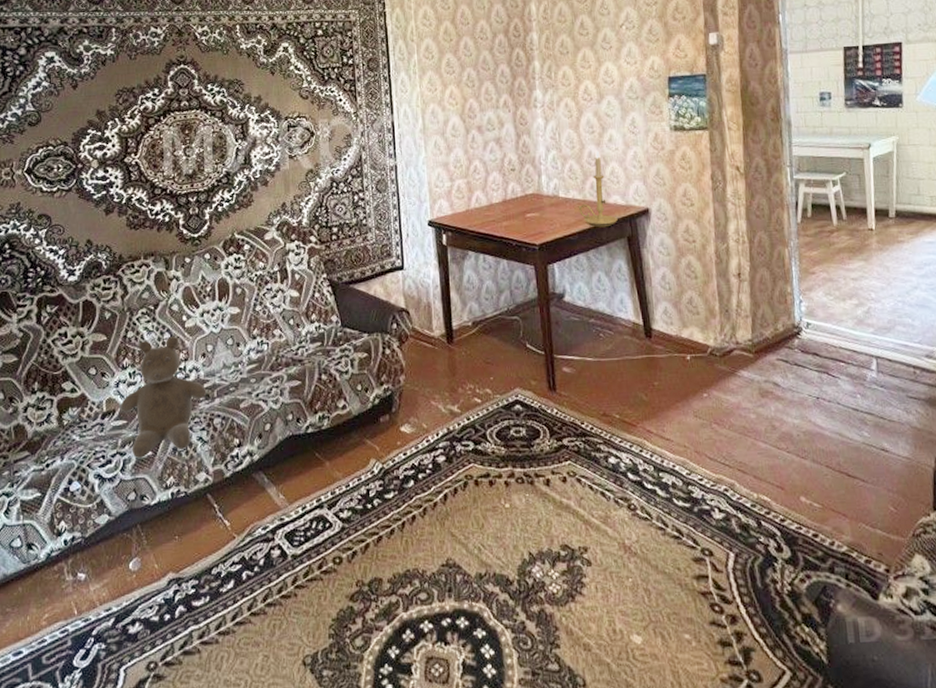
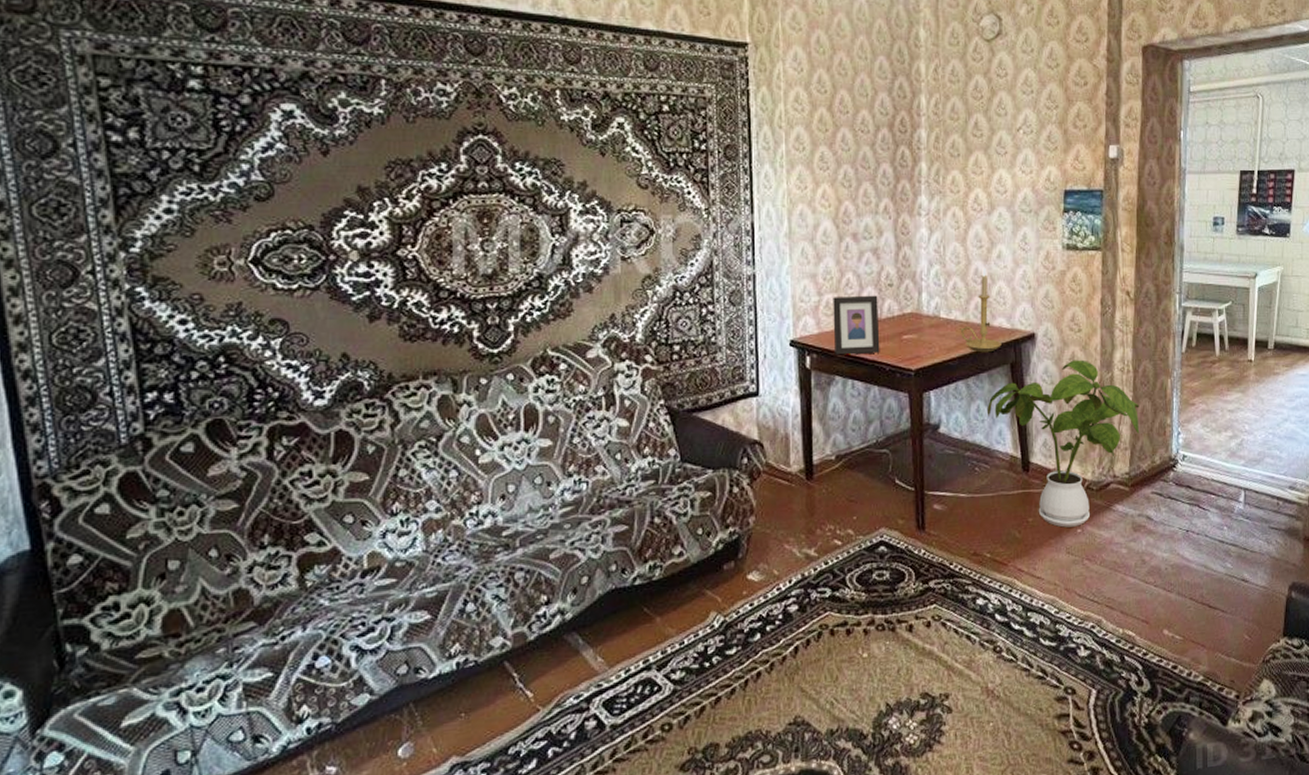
teddy bear: present [120,336,207,459] -> none [387,474,506,625]
picture frame: none [463,179,507,233] -> present [833,295,880,355]
house plant: none [607,232,760,392] -> present [986,359,1140,528]

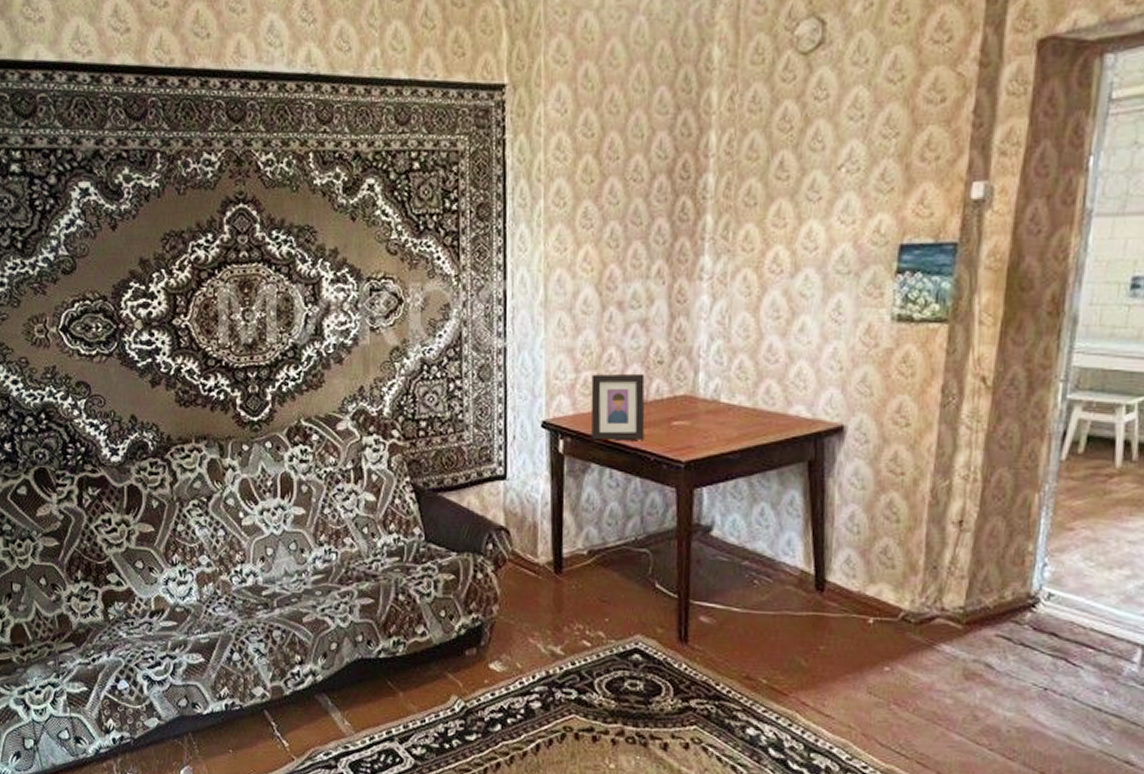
candle holder: present [960,268,1002,353] -> none [744,344,798,447]
house plant: present [986,359,1140,528] -> none [773,461,988,664]

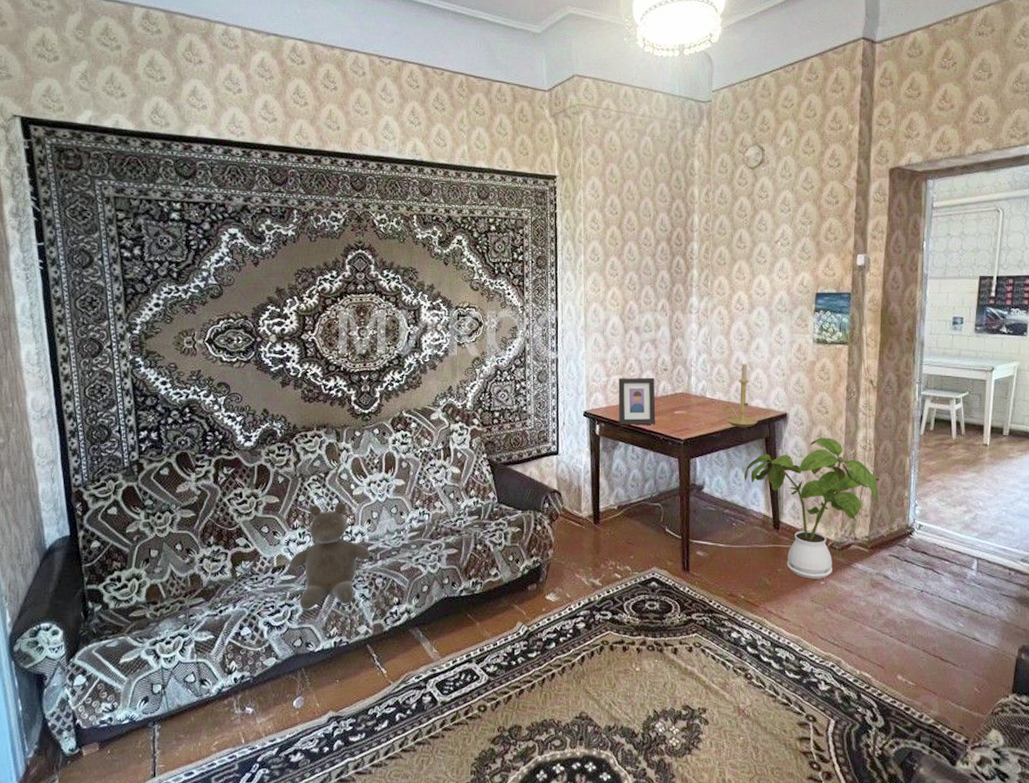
teddy bear: none [169,534,265,665] -> present [289,502,370,610]
candle holder: none [744,344,798,447] -> present [722,358,758,428]
house plant: none [773,461,988,664] -> present [744,437,880,579]

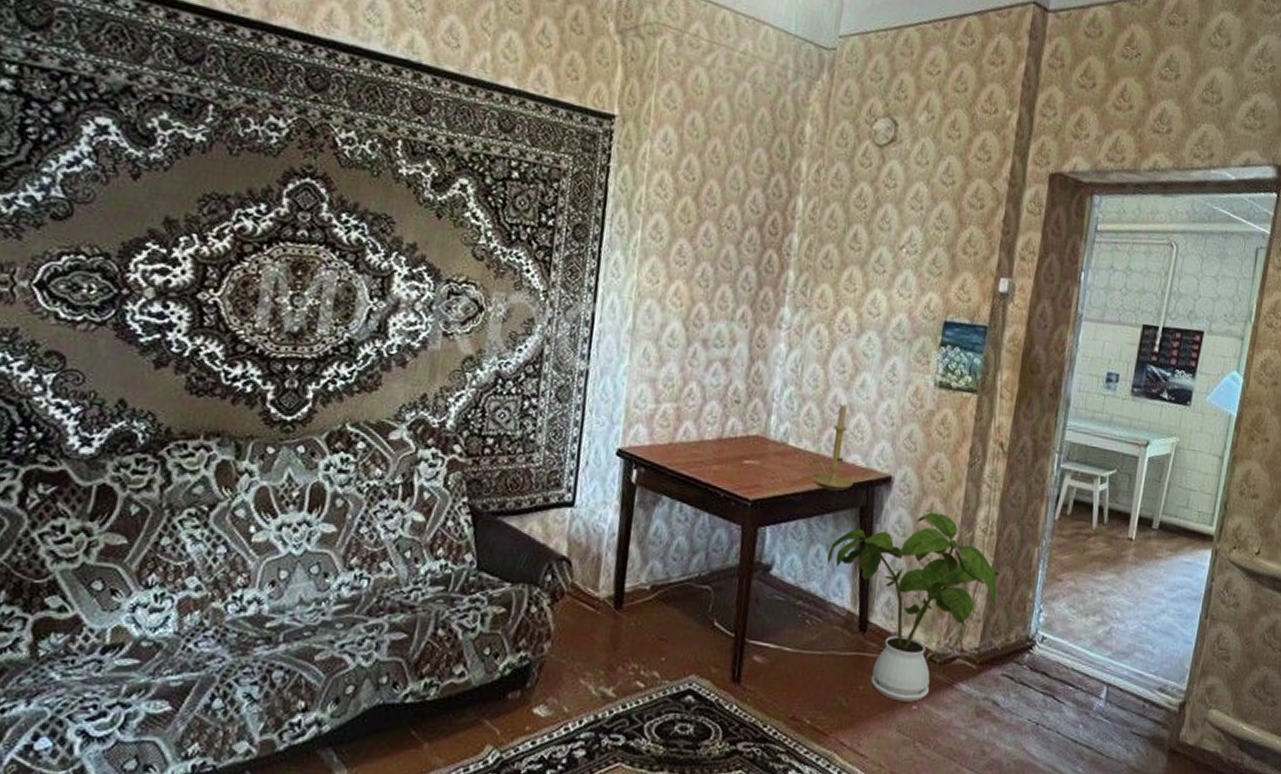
teddy bear: present [289,502,370,610] -> none [132,551,269,715]
picture frame: present [618,377,656,425] -> none [665,406,722,476]

